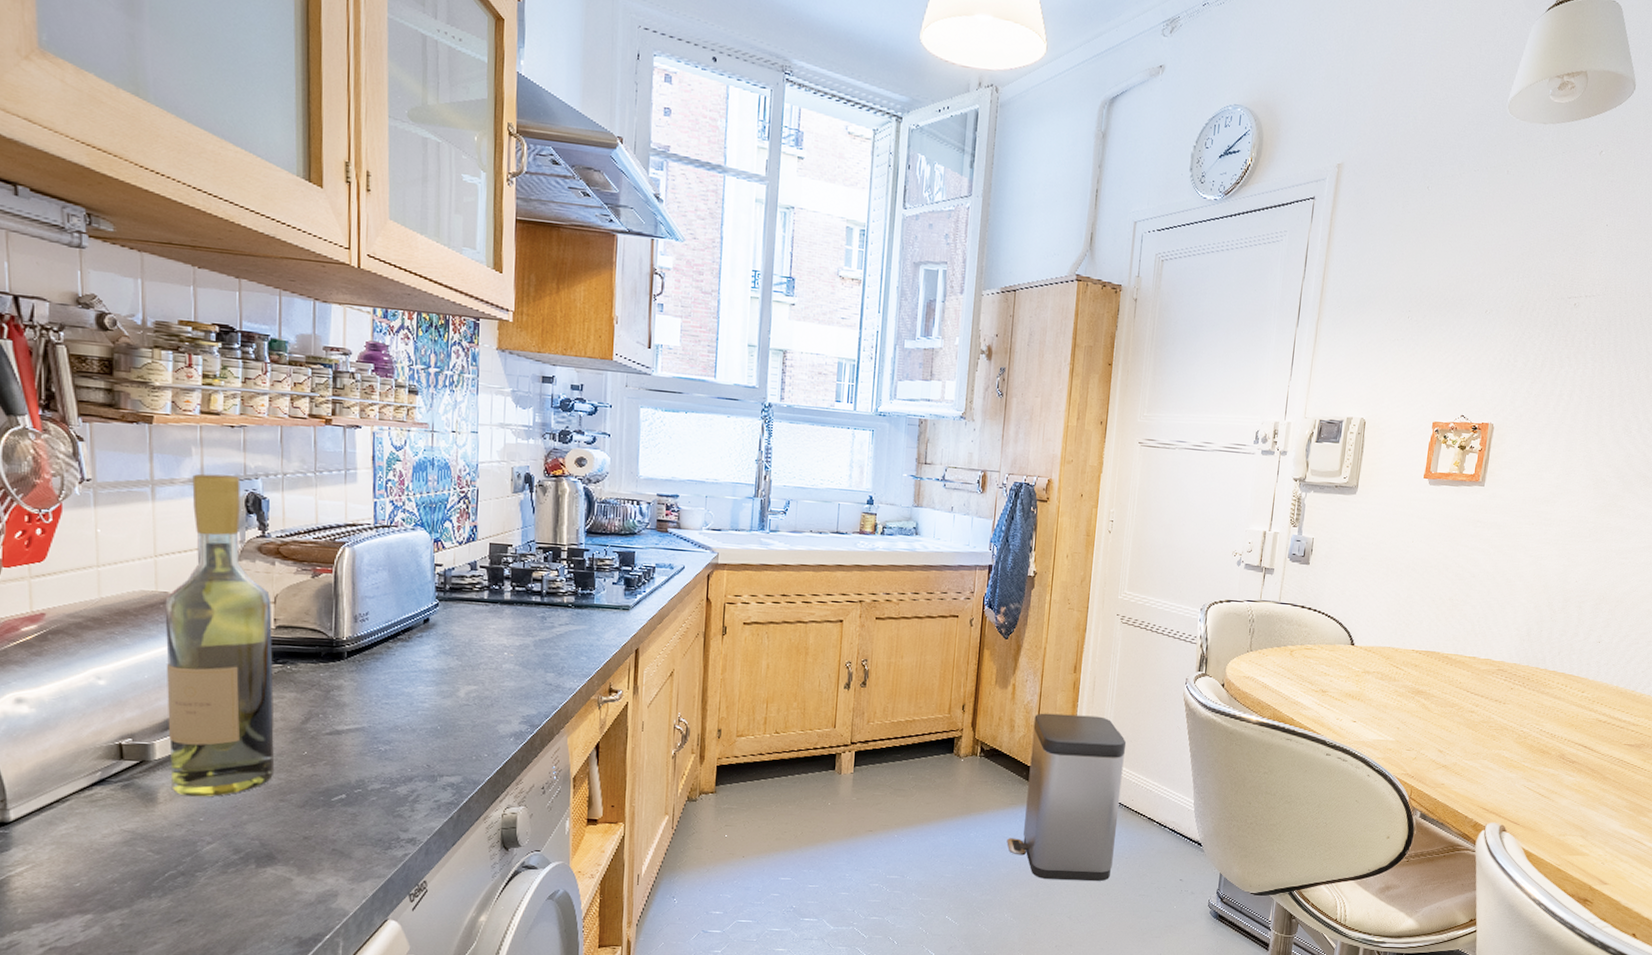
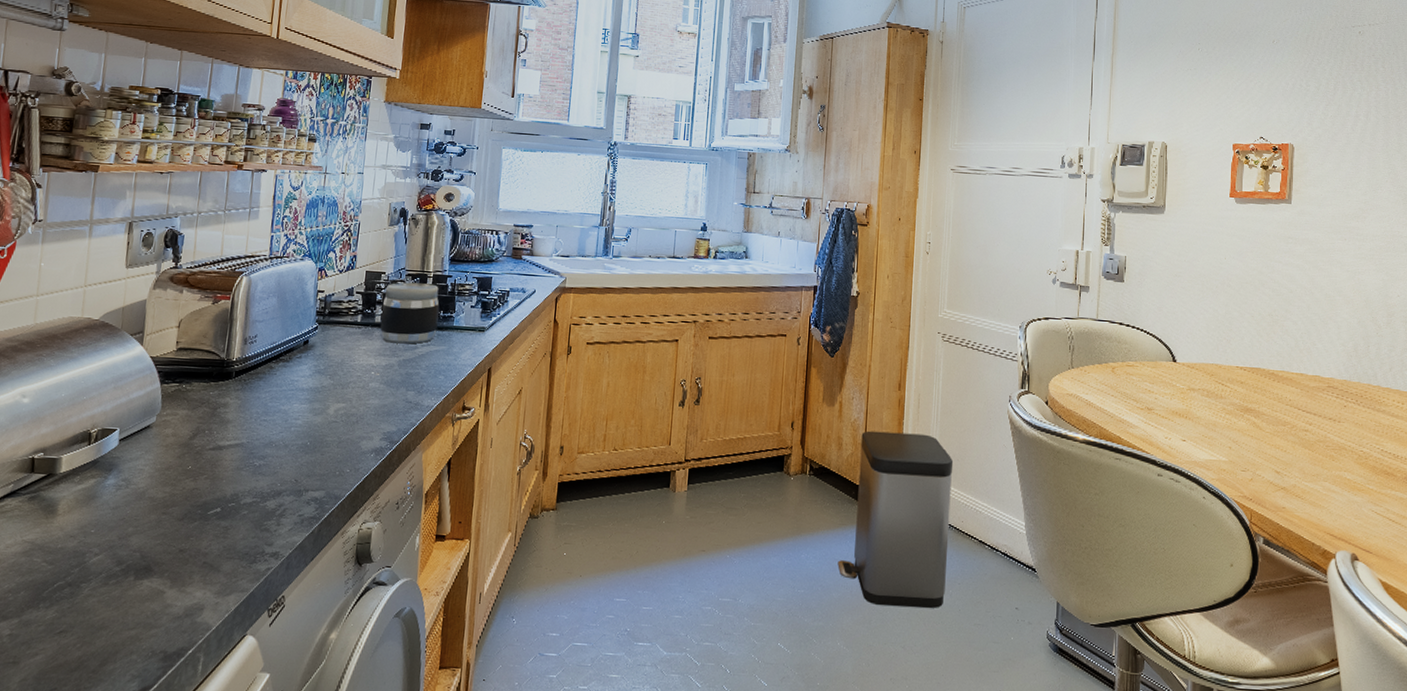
bottle: present [165,473,275,797] -> none [71,213,176,510]
jar: none [510,556,577,623] -> present [380,282,440,344]

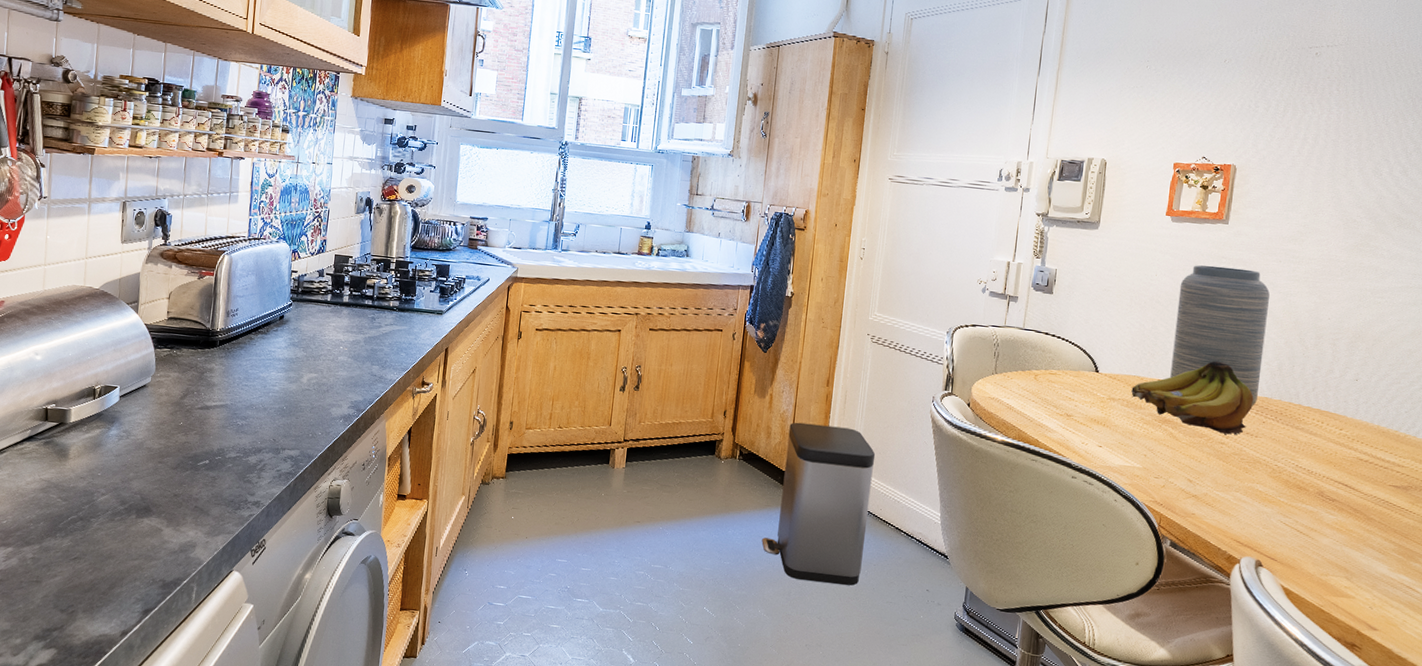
jar: present [380,282,440,344] -> none [348,266,402,323]
fruit: none [1211,344,1333,421] -> present [1131,360,1254,435]
vase: none [1248,246,1338,391] -> present [1170,265,1270,407]

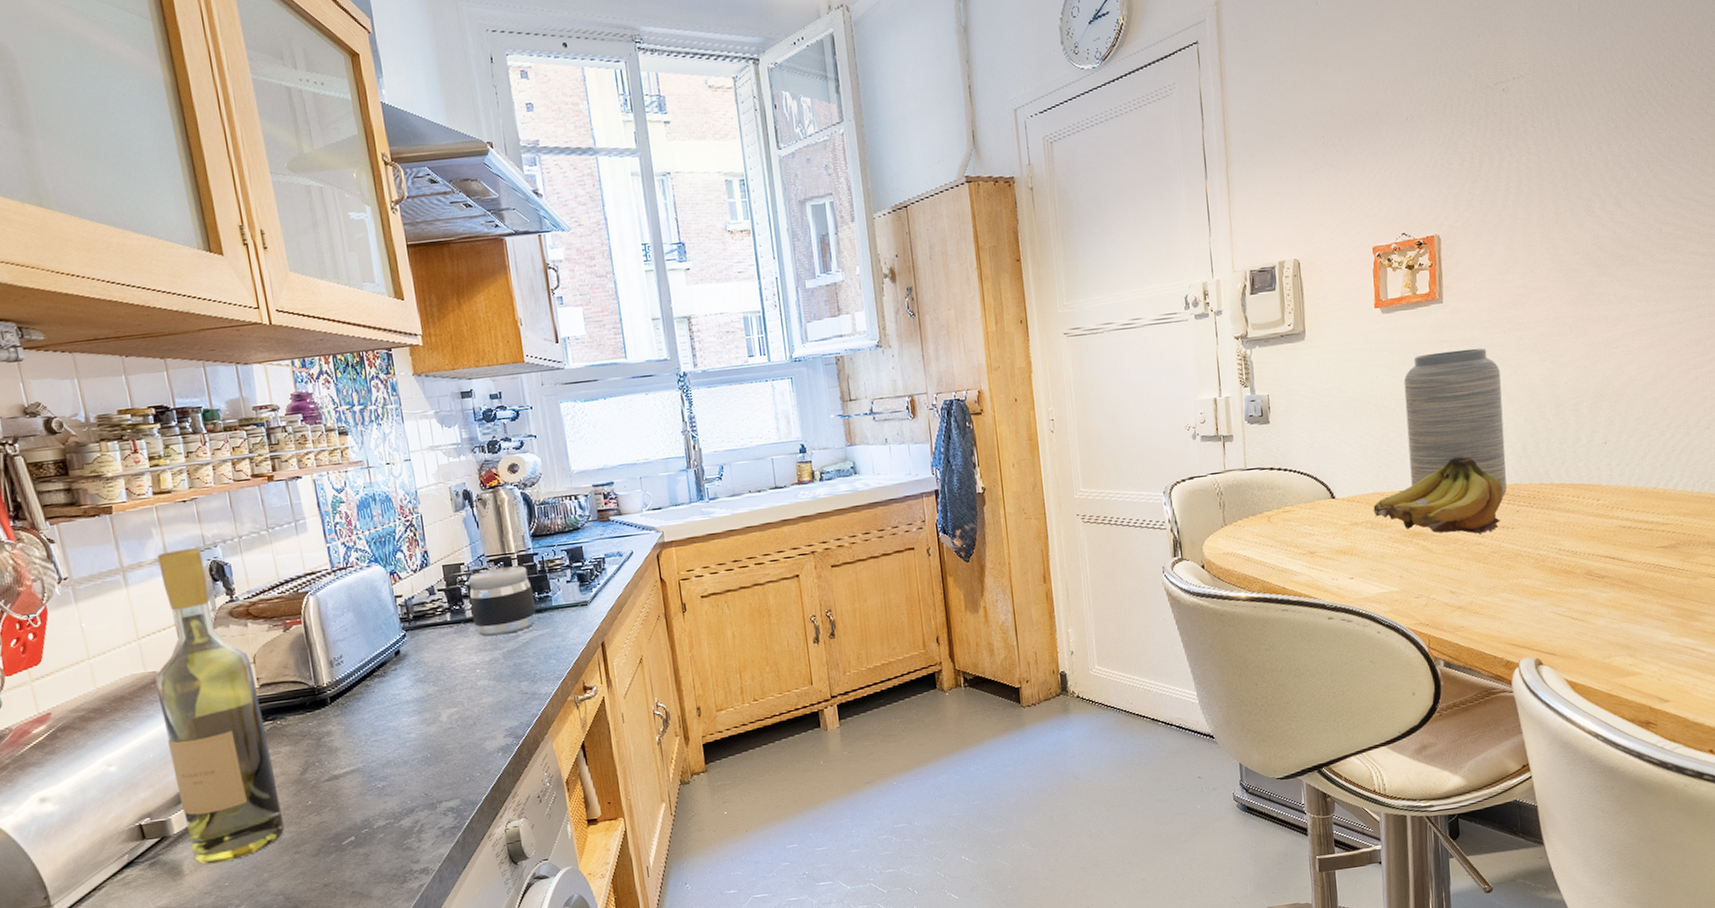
bottle: none [80,194,167,456] -> present [155,548,285,864]
jar: none [348,266,402,323] -> present [468,565,536,637]
pedal bin: present [762,422,876,586] -> none [1009,623,1124,801]

